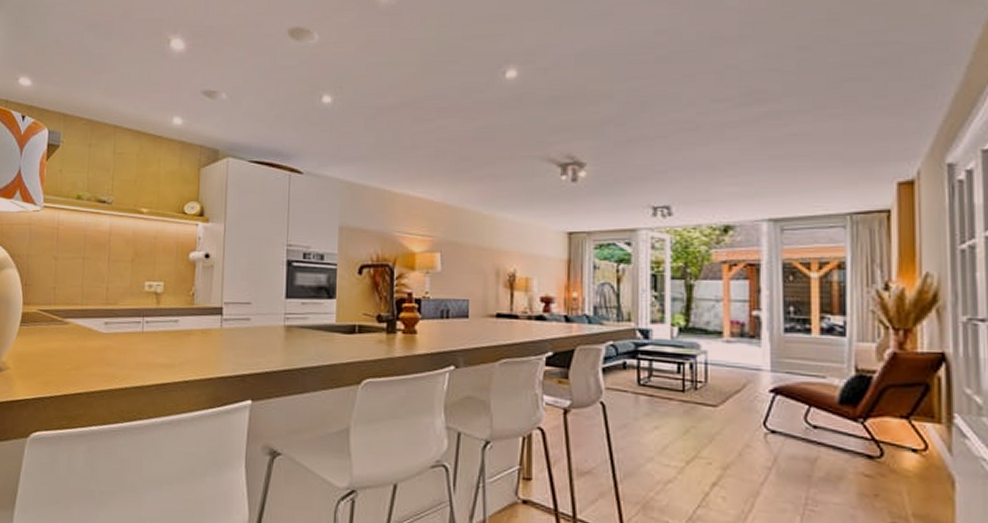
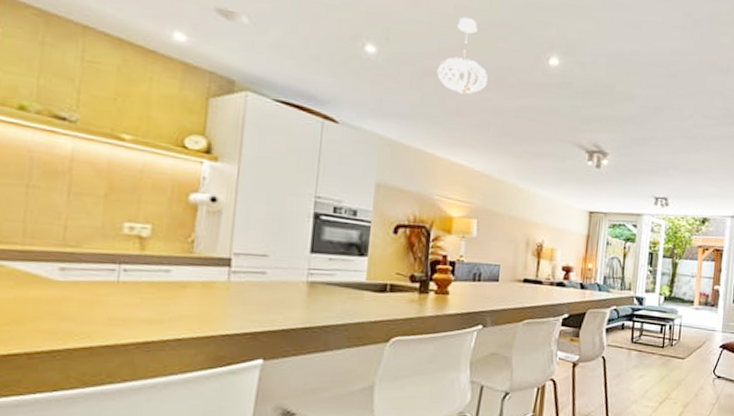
pendant light: none [389,49,440,126] -> present [437,17,488,94]

